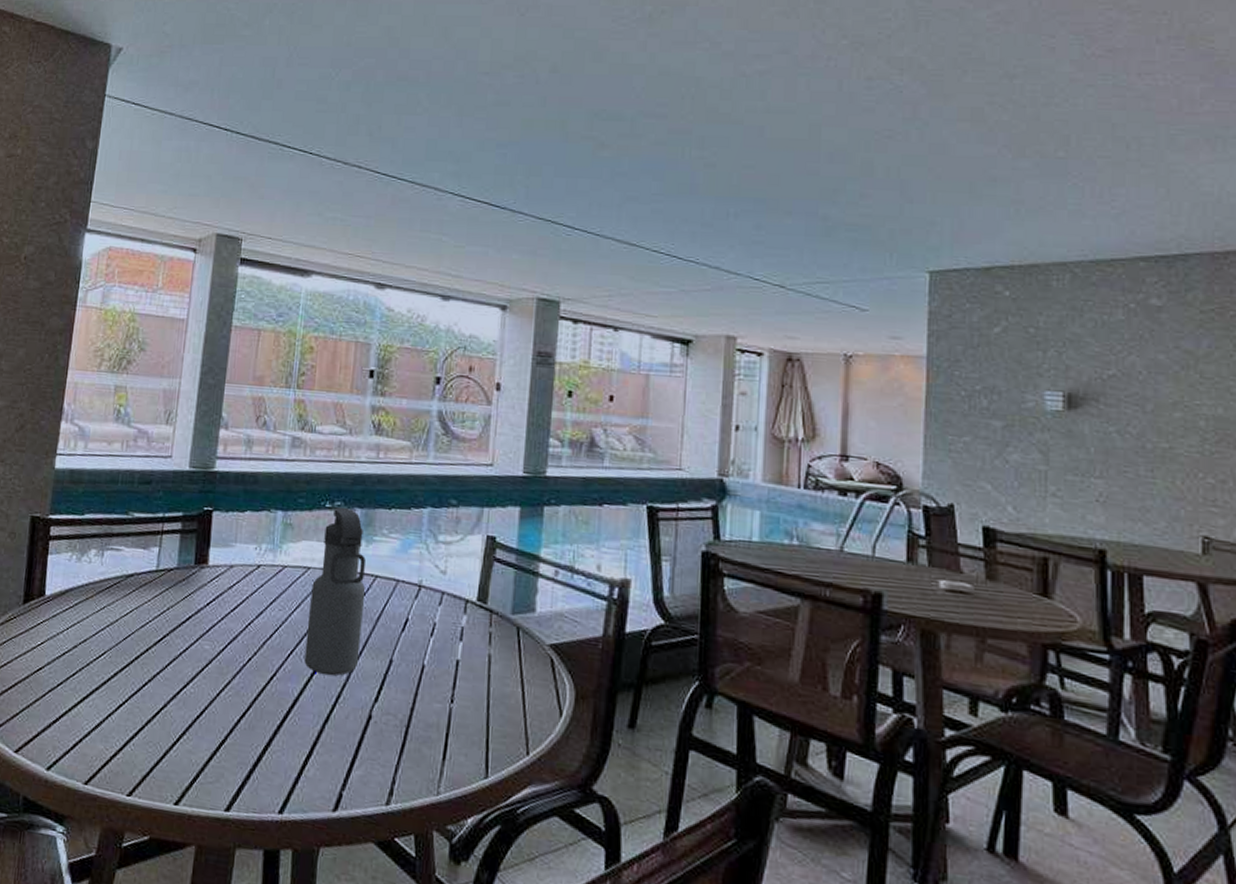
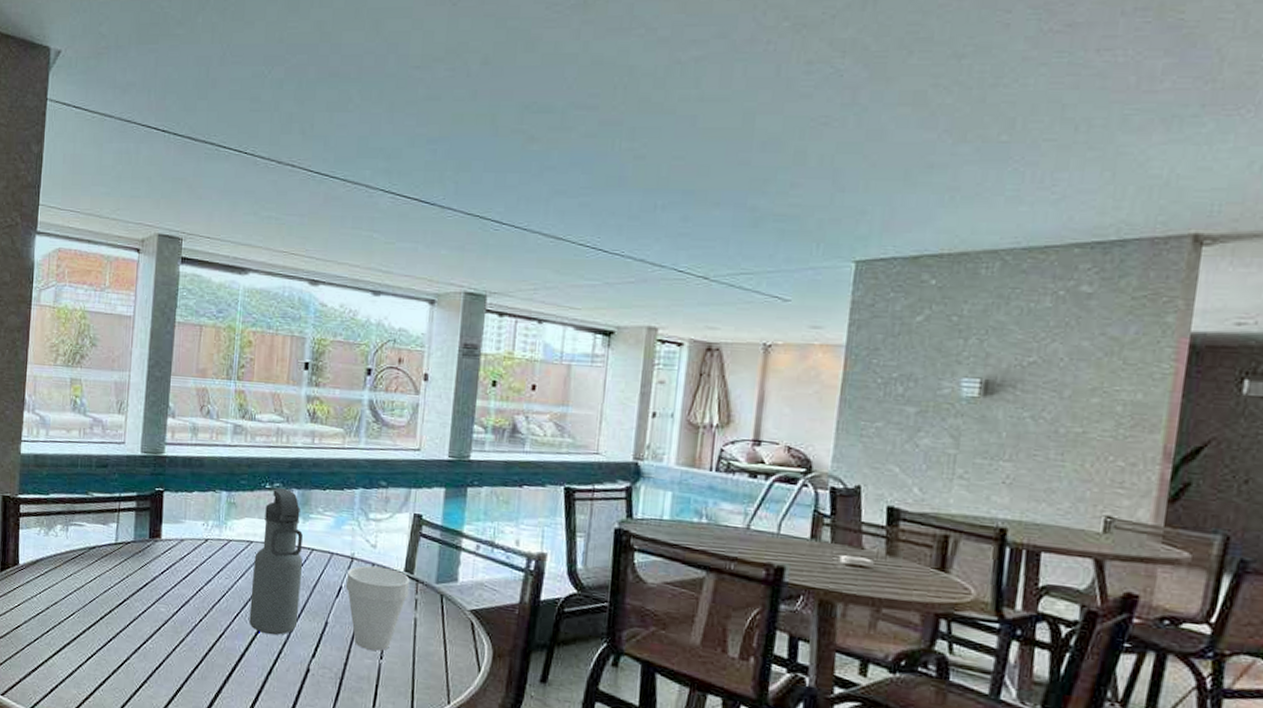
cup: none [412,594,483,694] -> present [345,566,410,651]

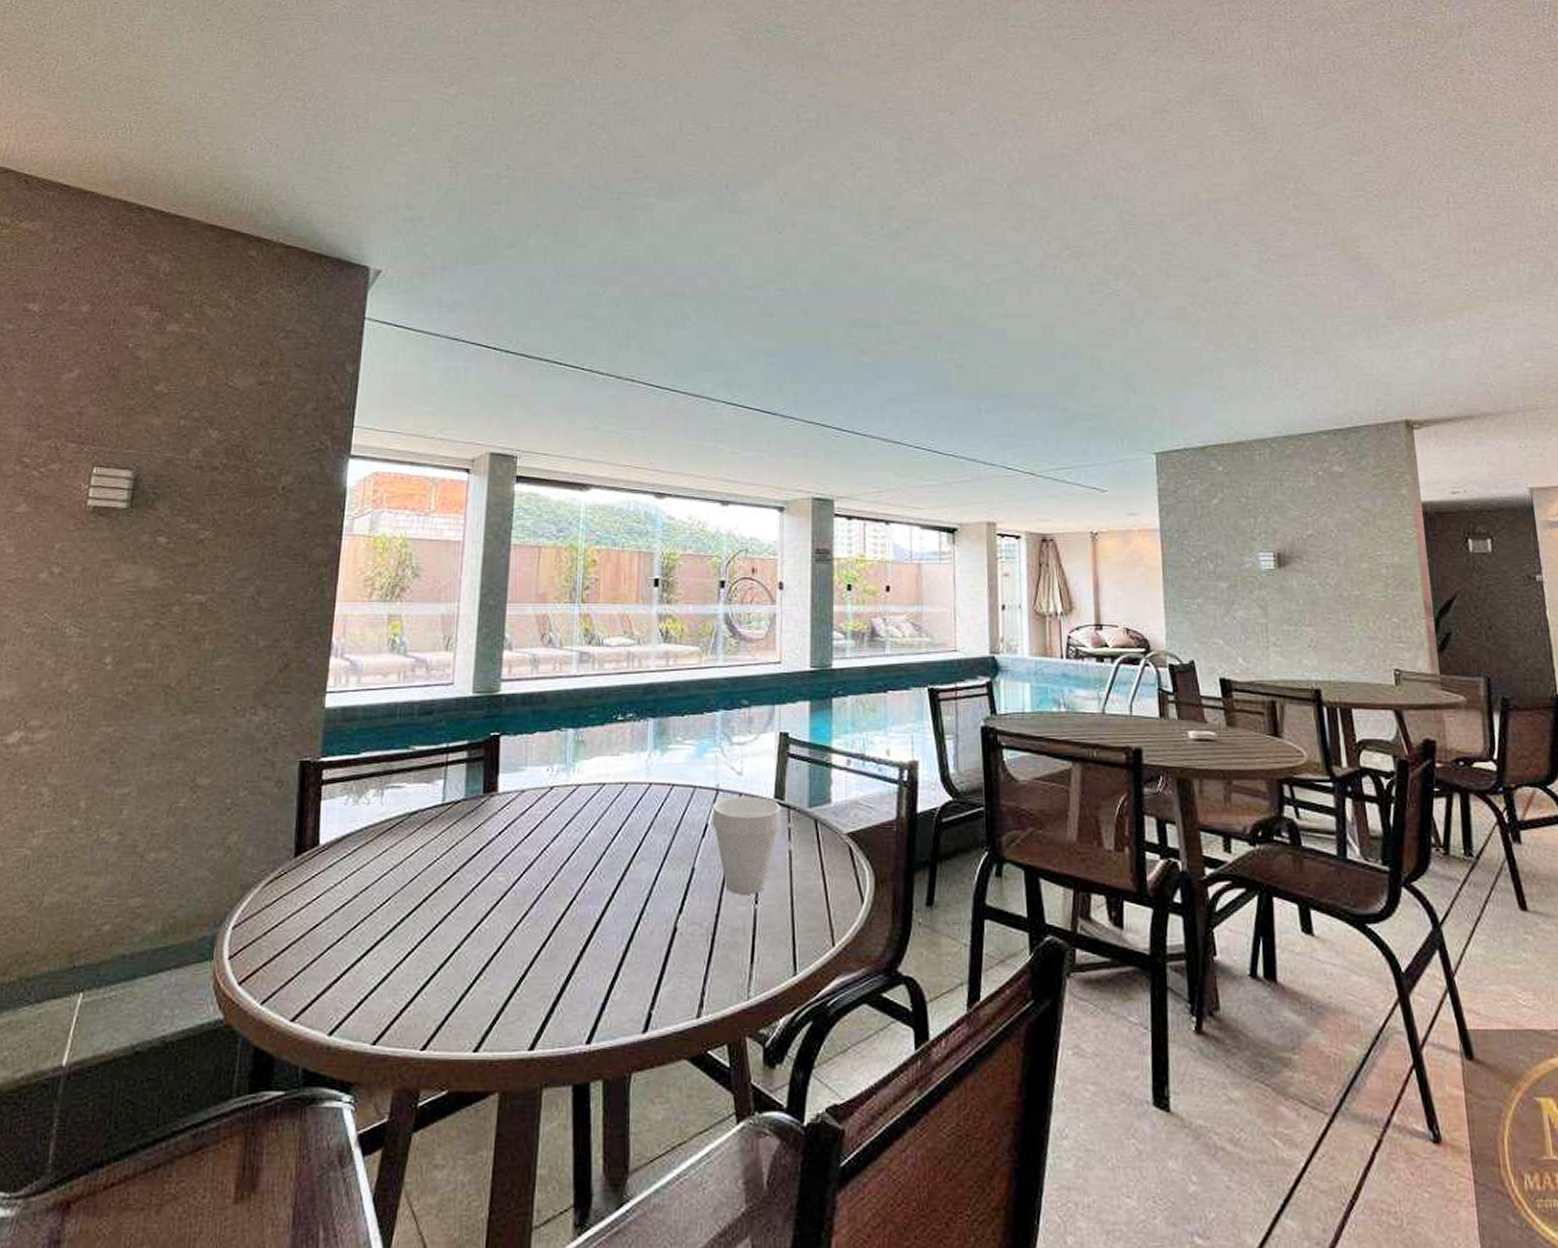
water bottle: present [249,488,303,635] -> none [604,719,663,892]

